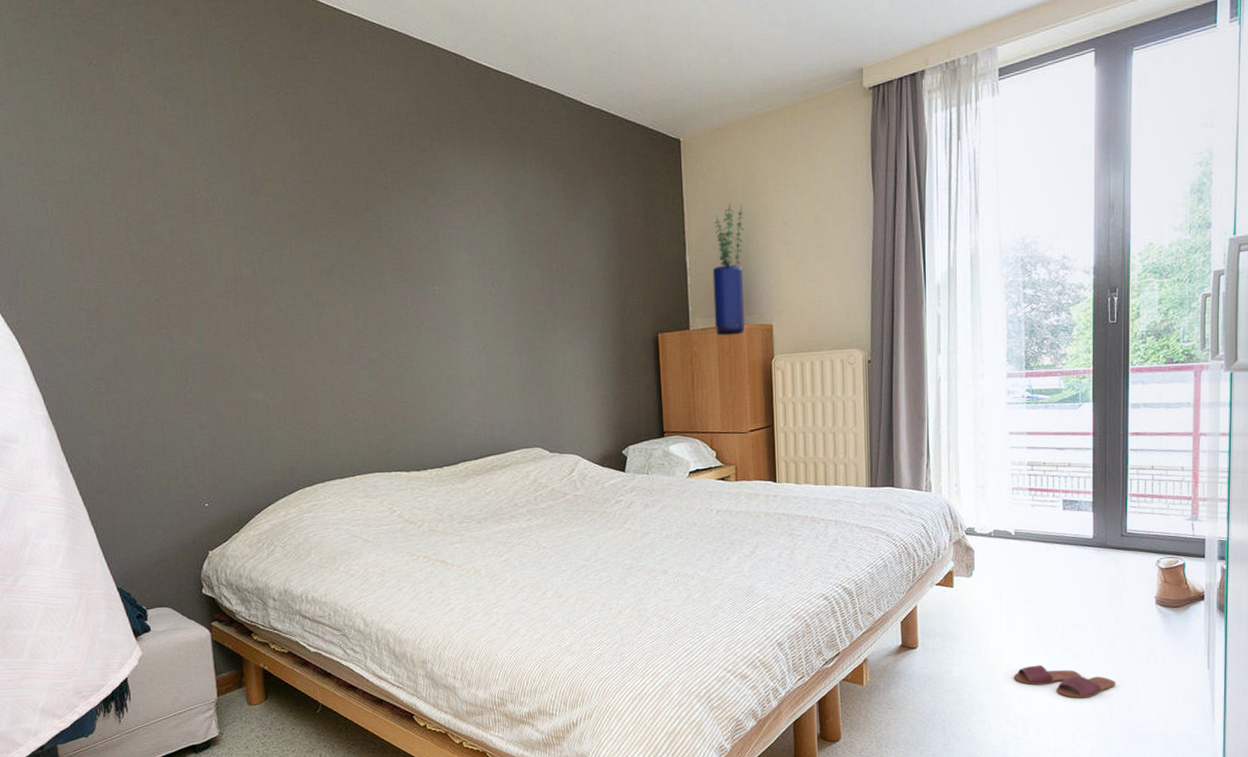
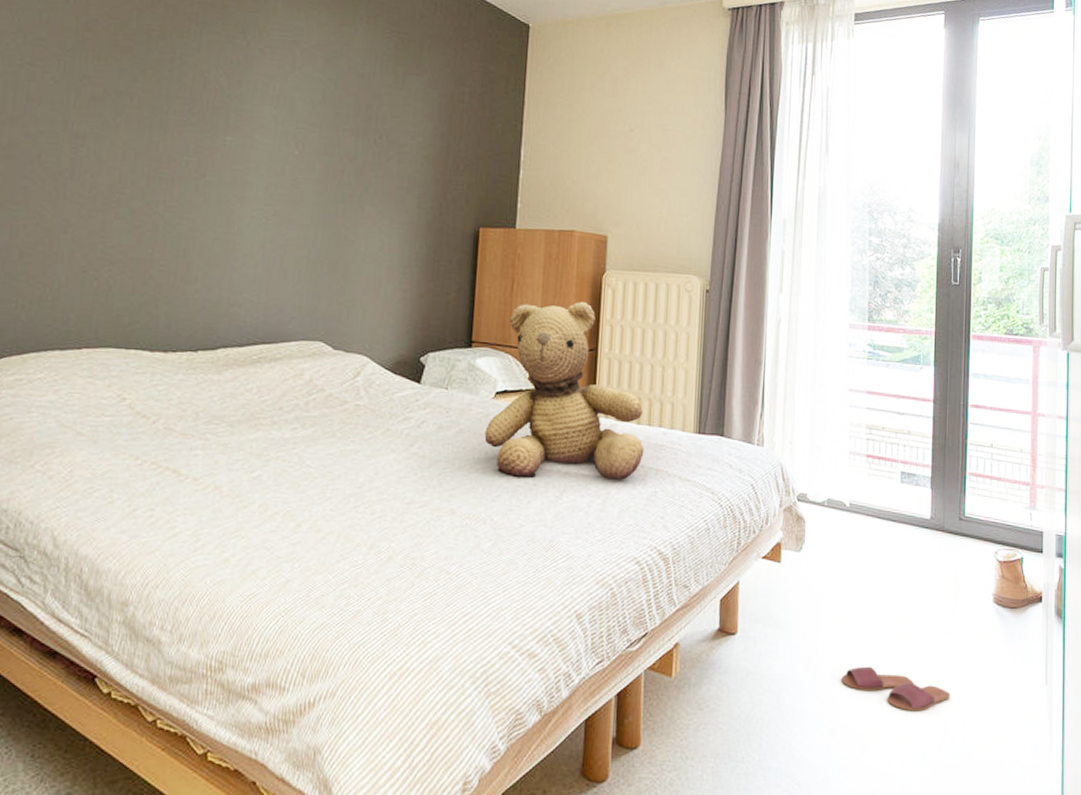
teddy bear: none [684,385,823,540] -> present [484,301,644,480]
vase: present [712,203,746,336] -> none [543,99,588,242]

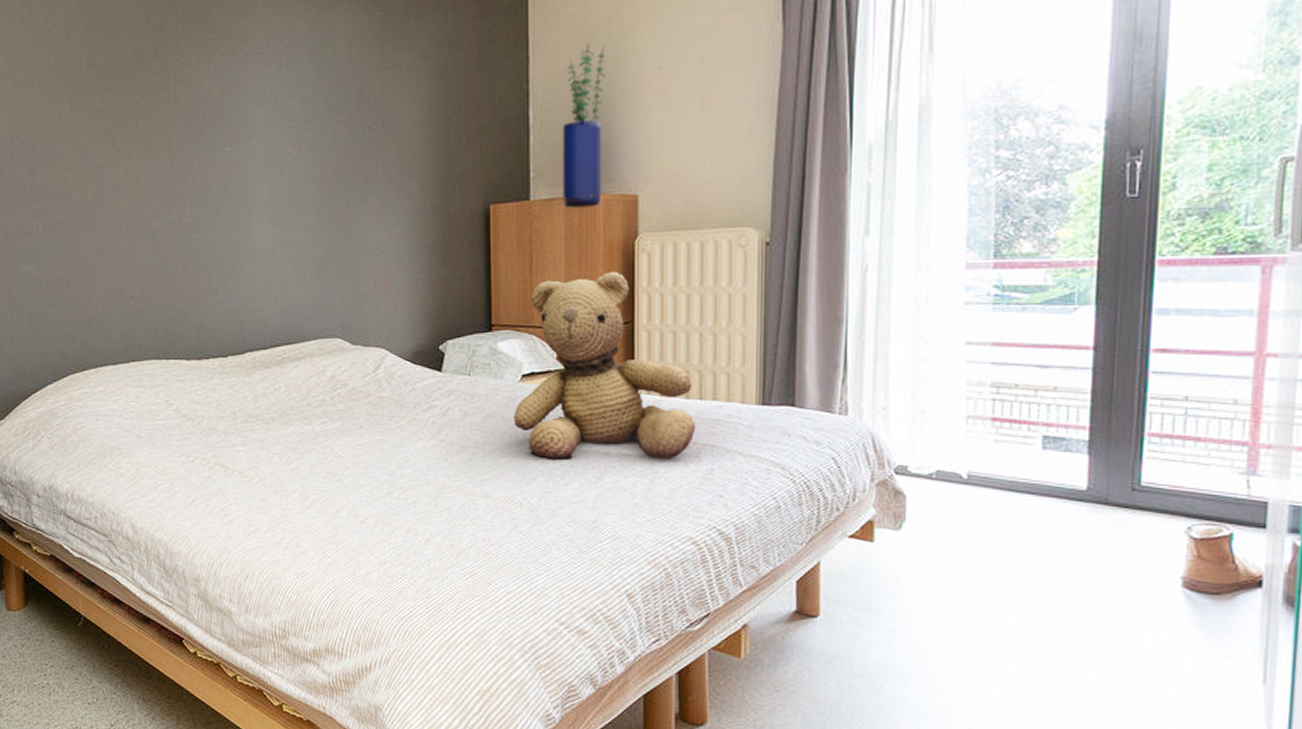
vase: none [543,99,588,242] -> present [562,43,606,208]
slippers: present [841,666,951,710] -> none [956,654,1114,705]

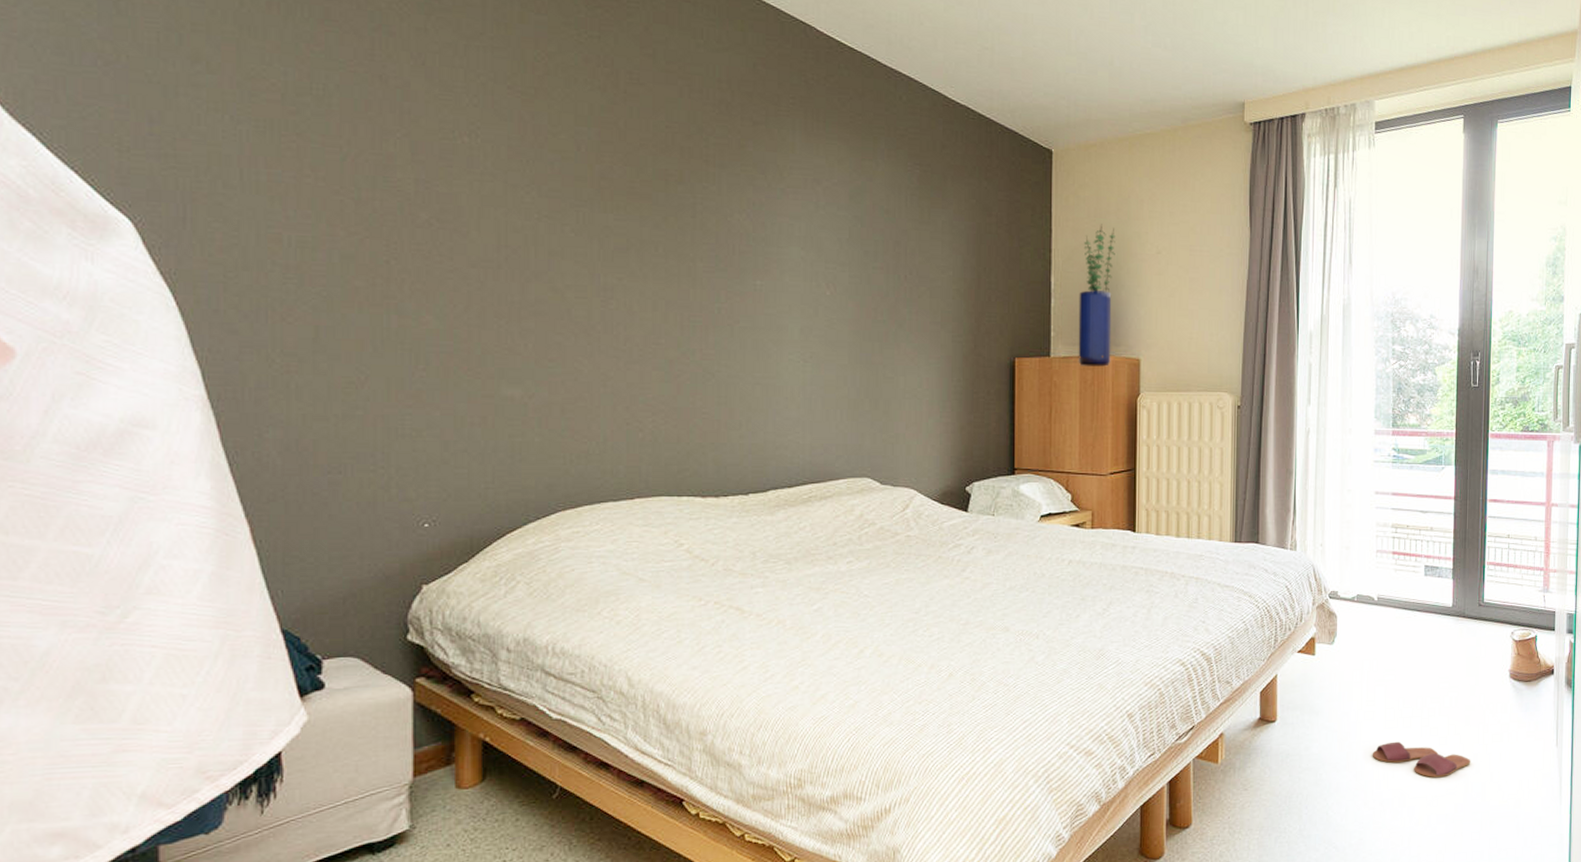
teddy bear: present [513,271,696,461] -> none [1032,424,1184,595]
slippers: none [956,654,1114,705] -> present [1372,741,1471,777]

